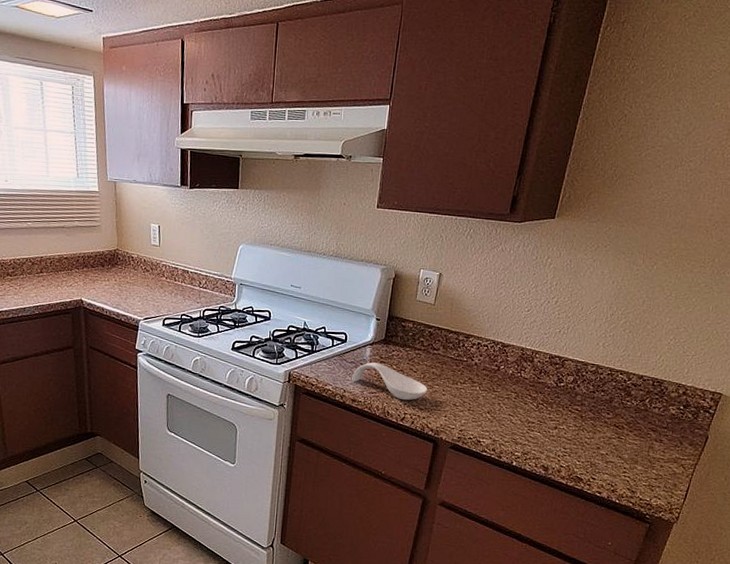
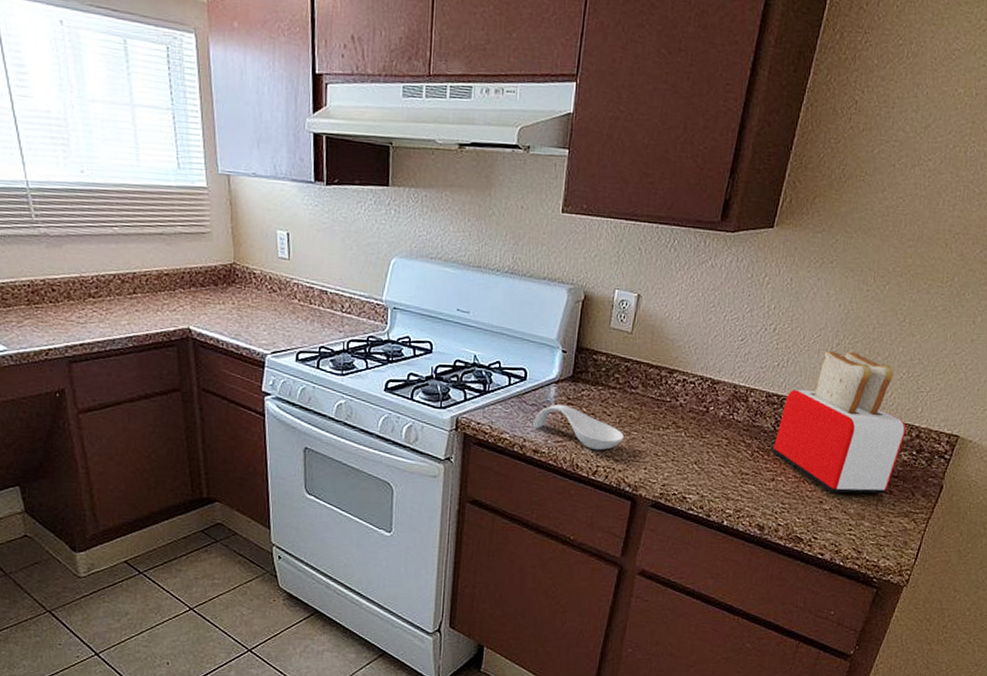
toaster: none [556,320,674,442] -> present [773,351,906,494]

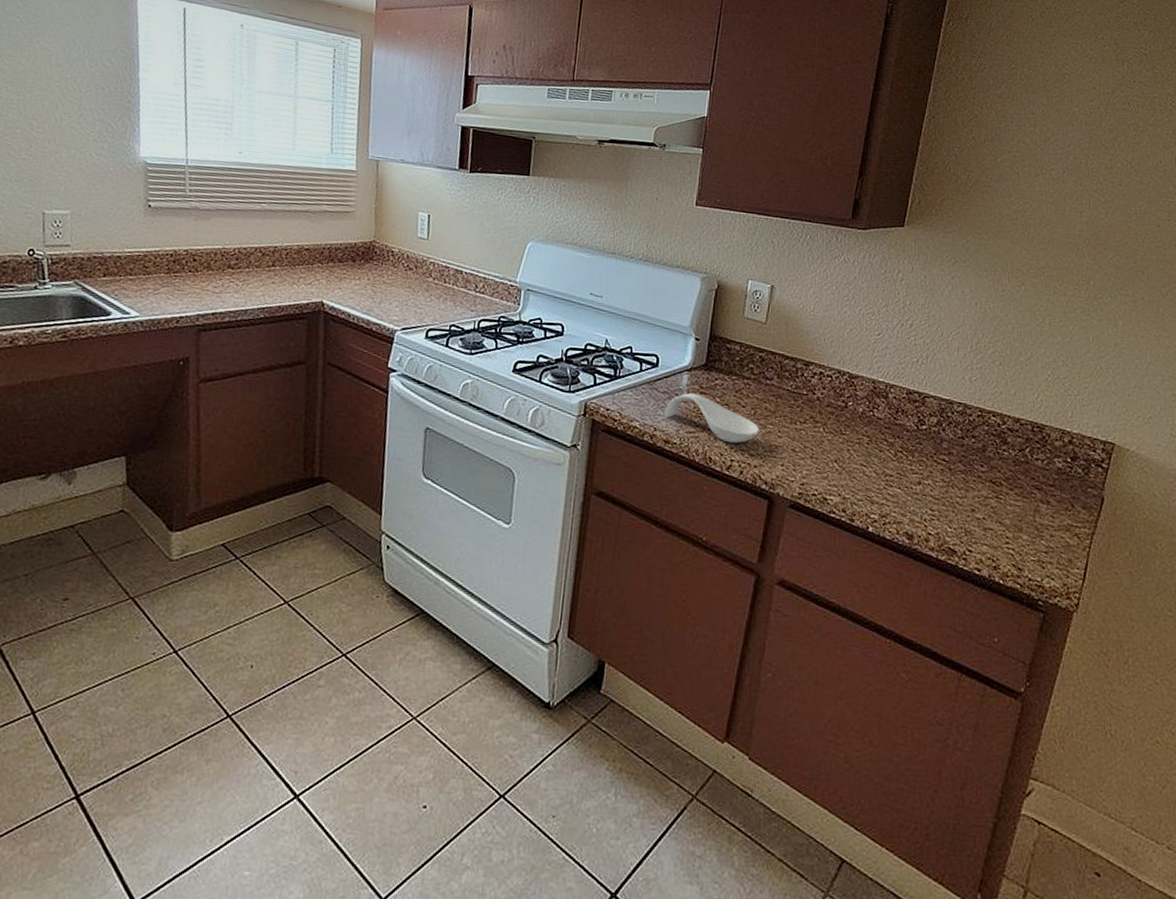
toaster: present [773,351,906,494] -> none [918,349,1057,504]

